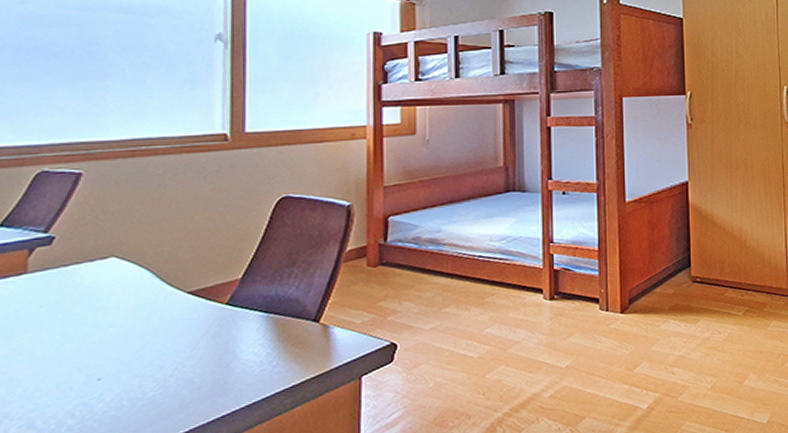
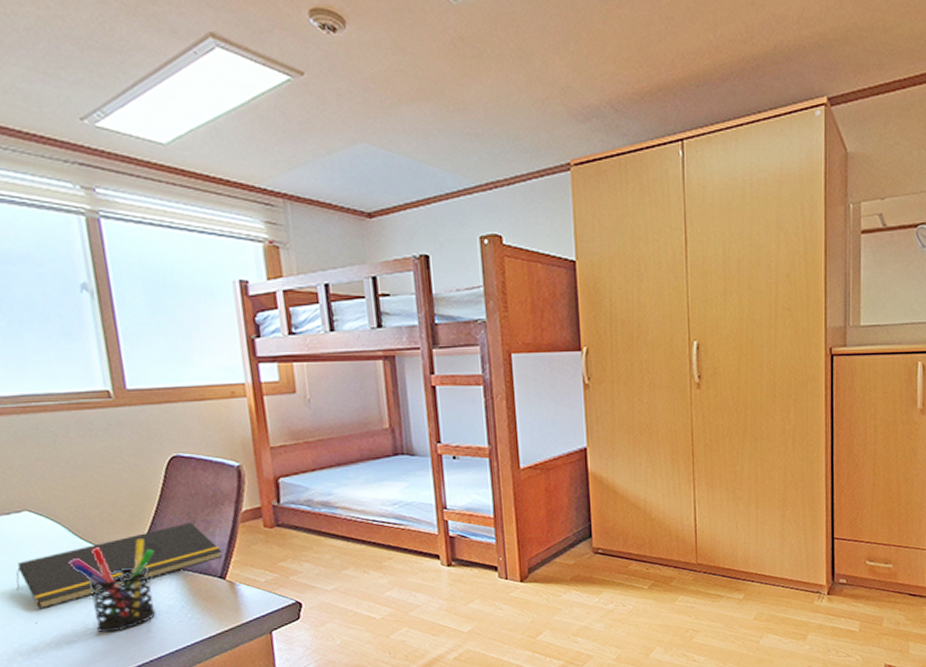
notepad: none [84,263,320,364] -> present [16,522,223,610]
pen holder: none [148,282,247,387] -> present [67,539,156,633]

